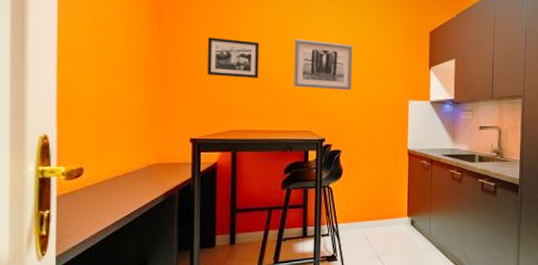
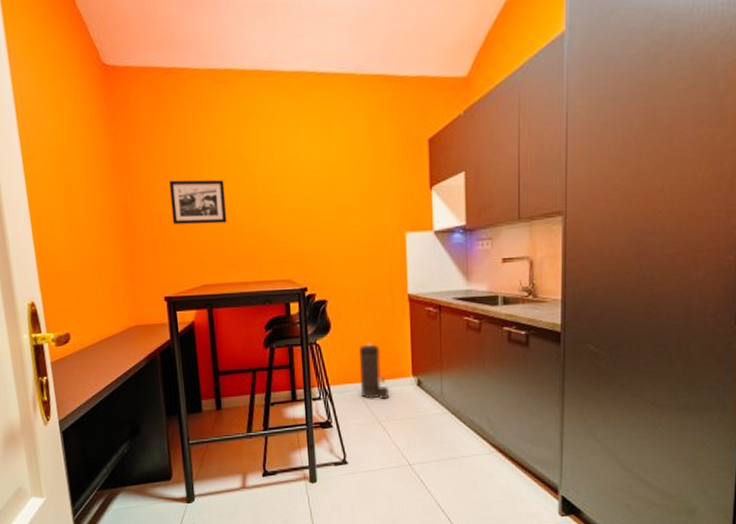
wall art: present [294,38,353,91] -> none [262,169,335,229]
canister: none [364,189,388,237] -> present [358,344,390,400]

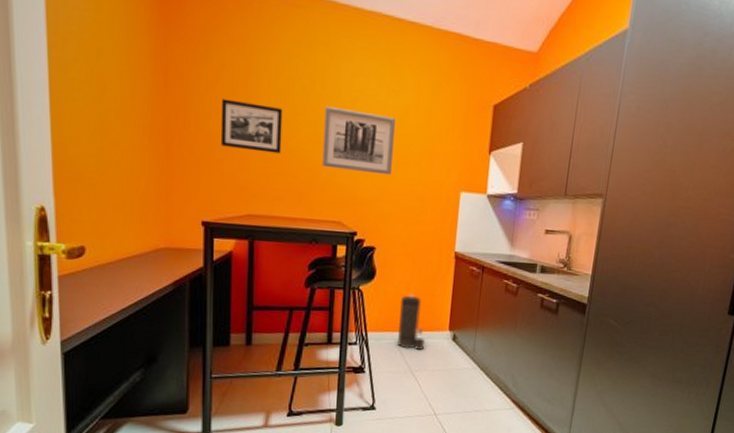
wall art: none [262,169,335,229] -> present [322,105,396,176]

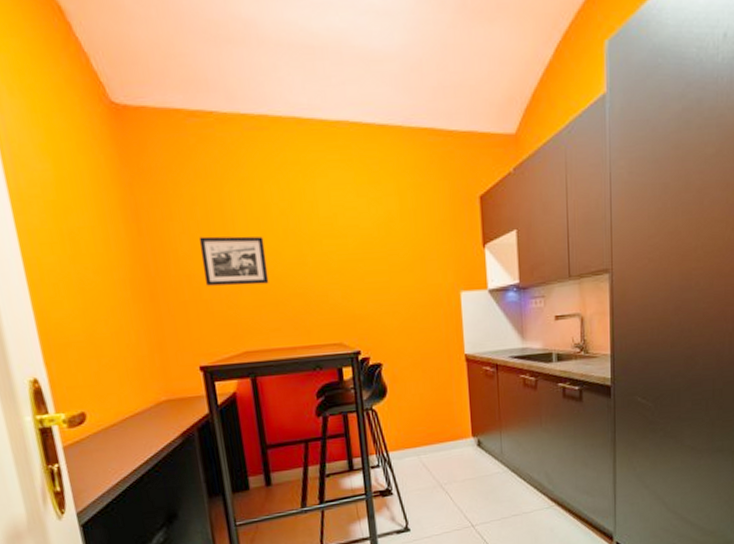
wall art: present [322,105,396,176] -> none [306,225,387,290]
canister: present [398,295,426,351] -> none [416,406,450,463]

